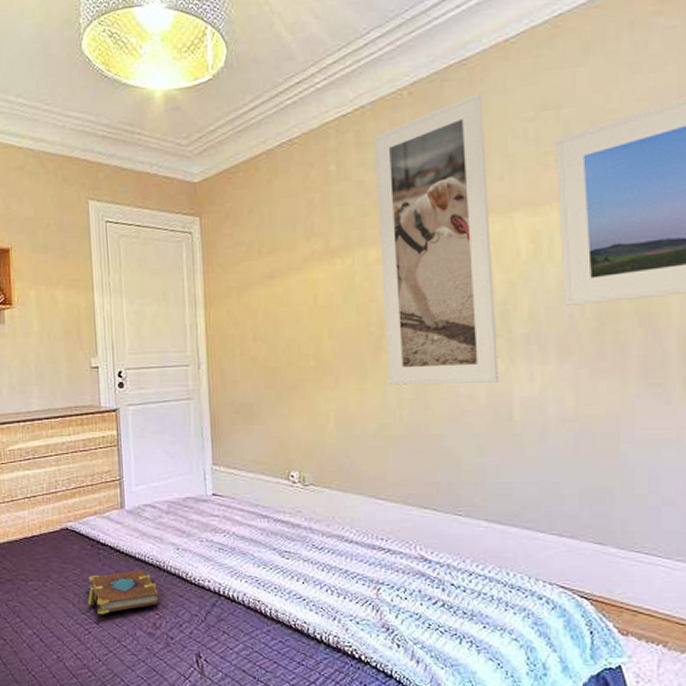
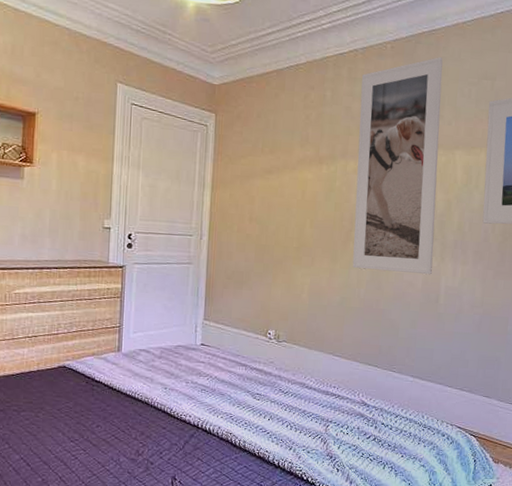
book: present [88,570,160,615] -> none [77,405,145,443]

